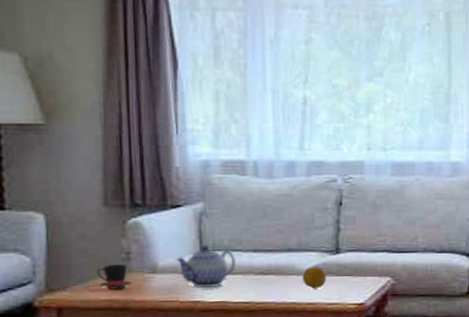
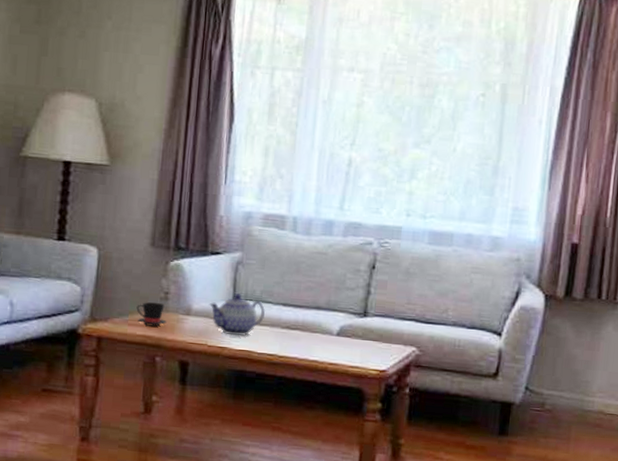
fruit: present [302,266,327,289] -> none [327,326,352,350]

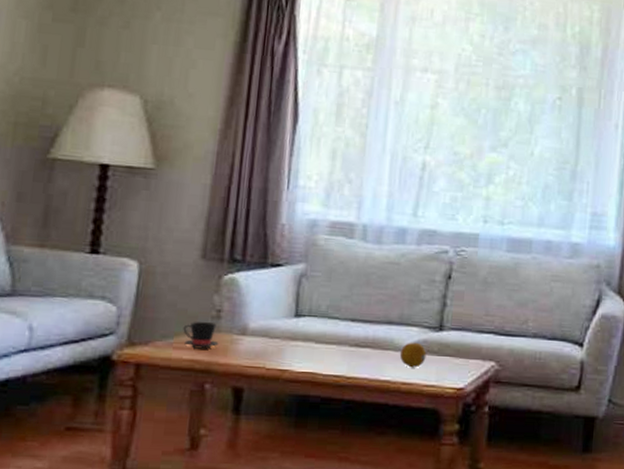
teapot: present [208,293,266,337] -> none [267,309,332,357]
fruit: none [327,326,352,350] -> present [399,342,427,368]

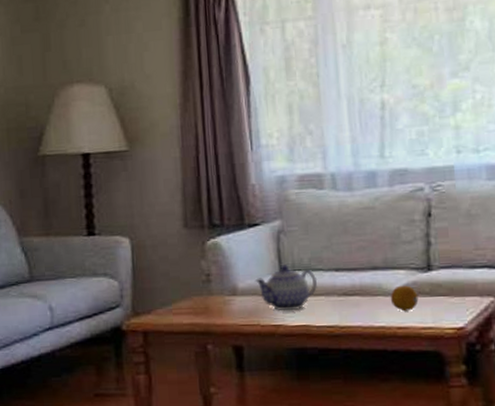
teacup: present [183,322,219,349] -> none [179,287,213,313]
teapot: none [267,309,332,357] -> present [254,265,318,312]

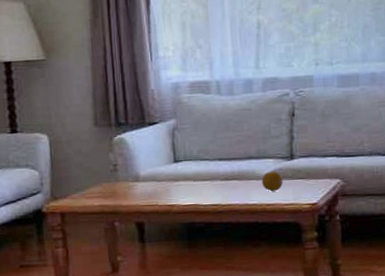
teapot: present [254,265,318,312] -> none [153,156,205,194]

